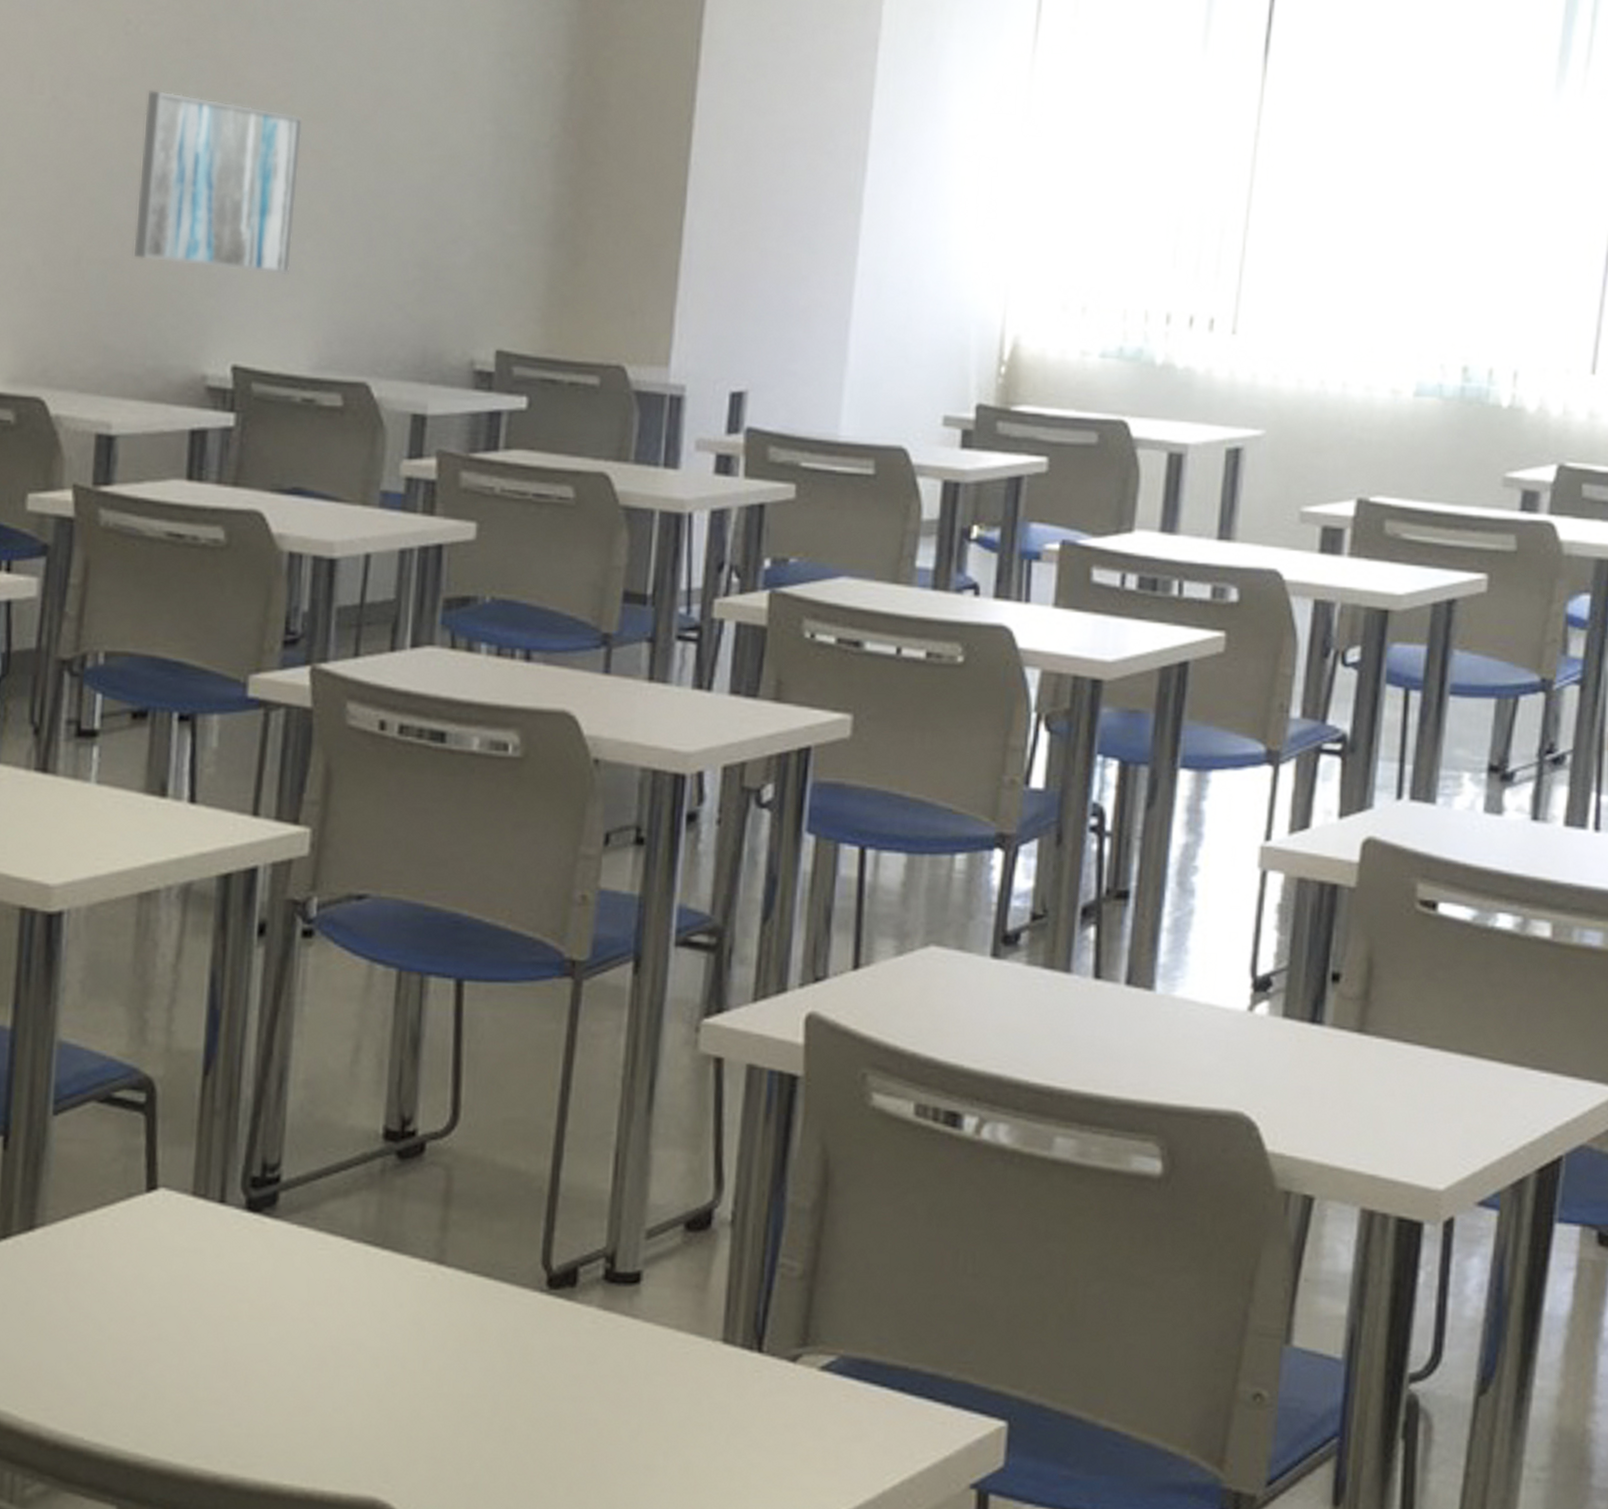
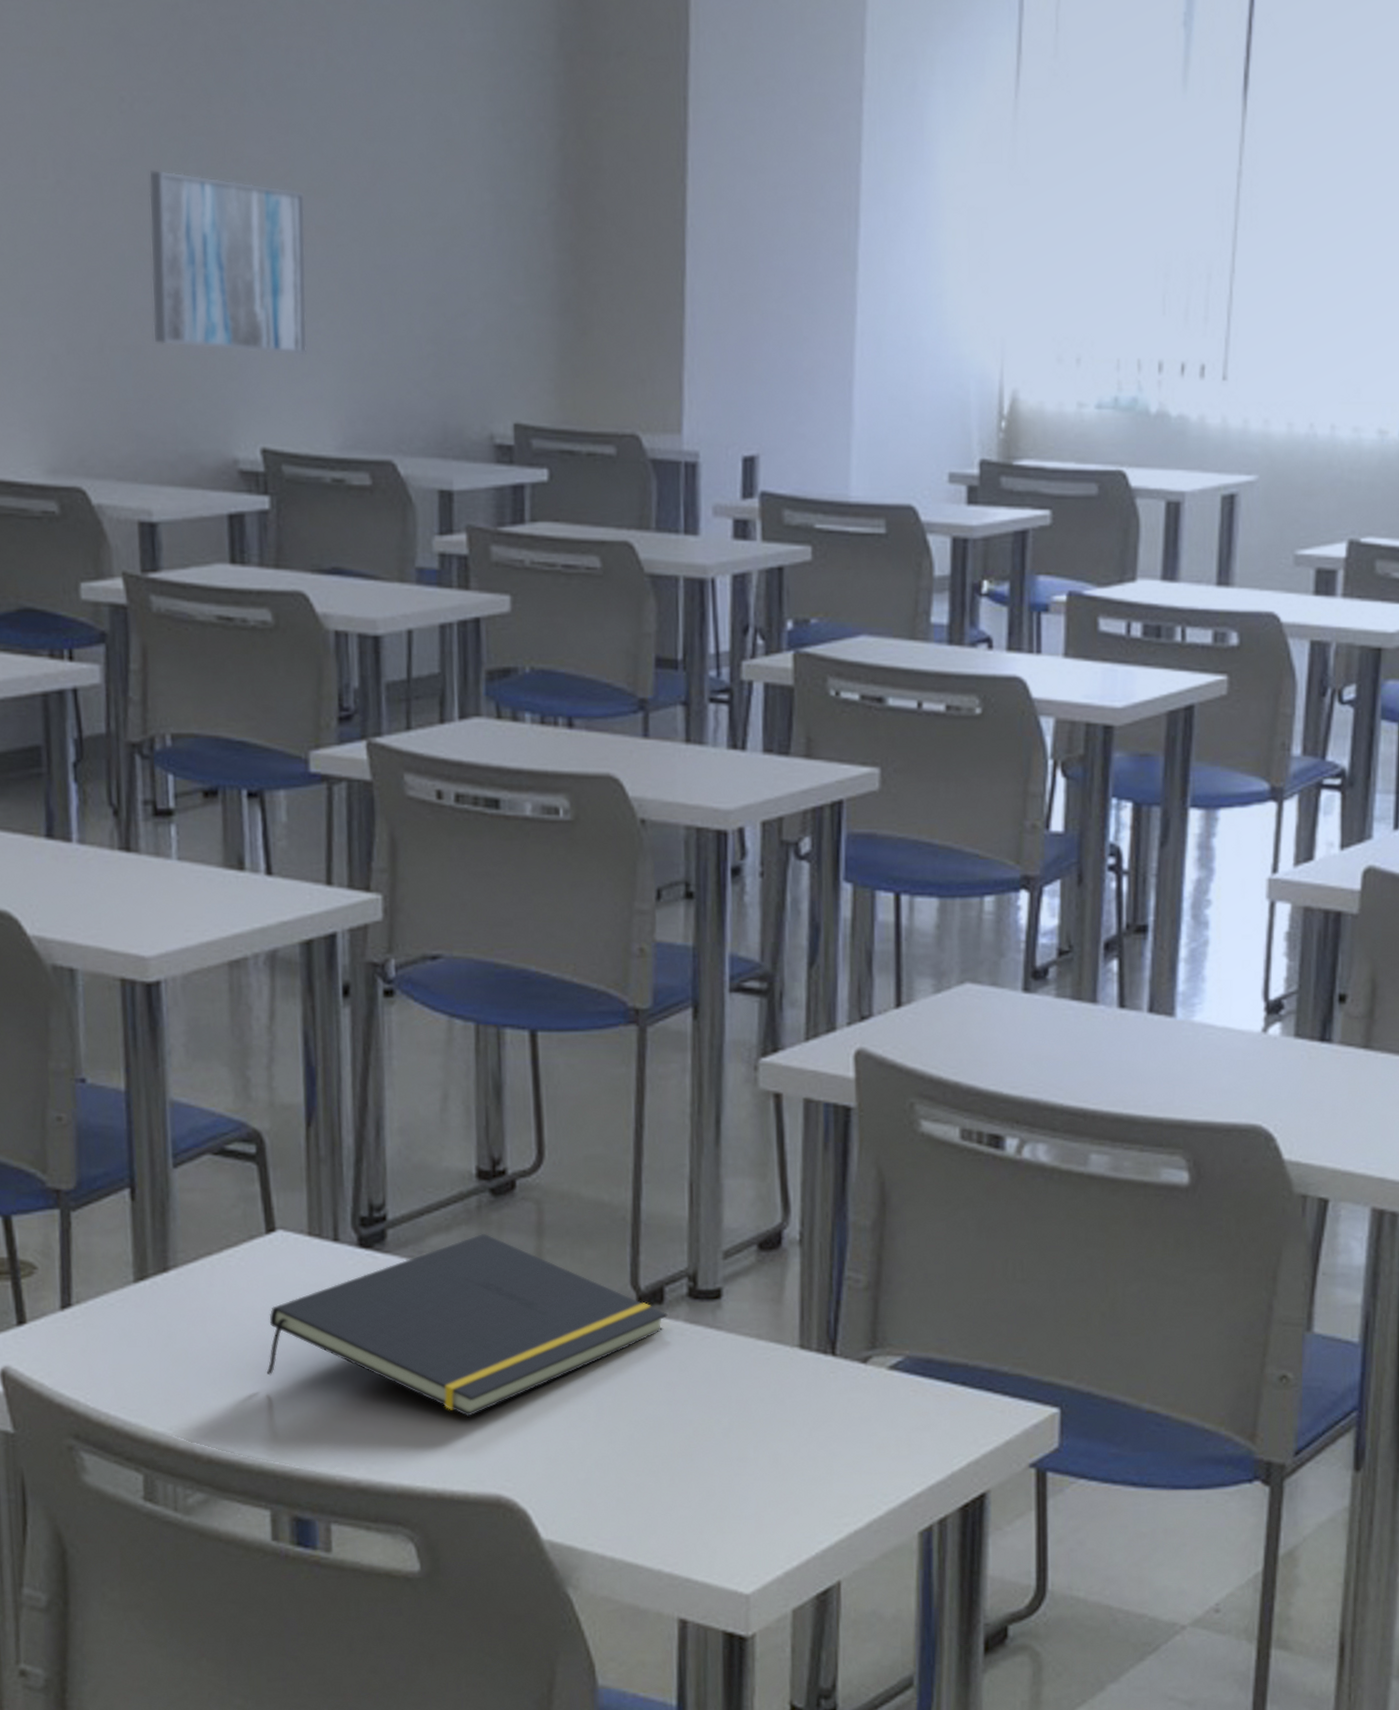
notepad: none [130,1201,580,1407] -> present [266,1234,668,1417]

